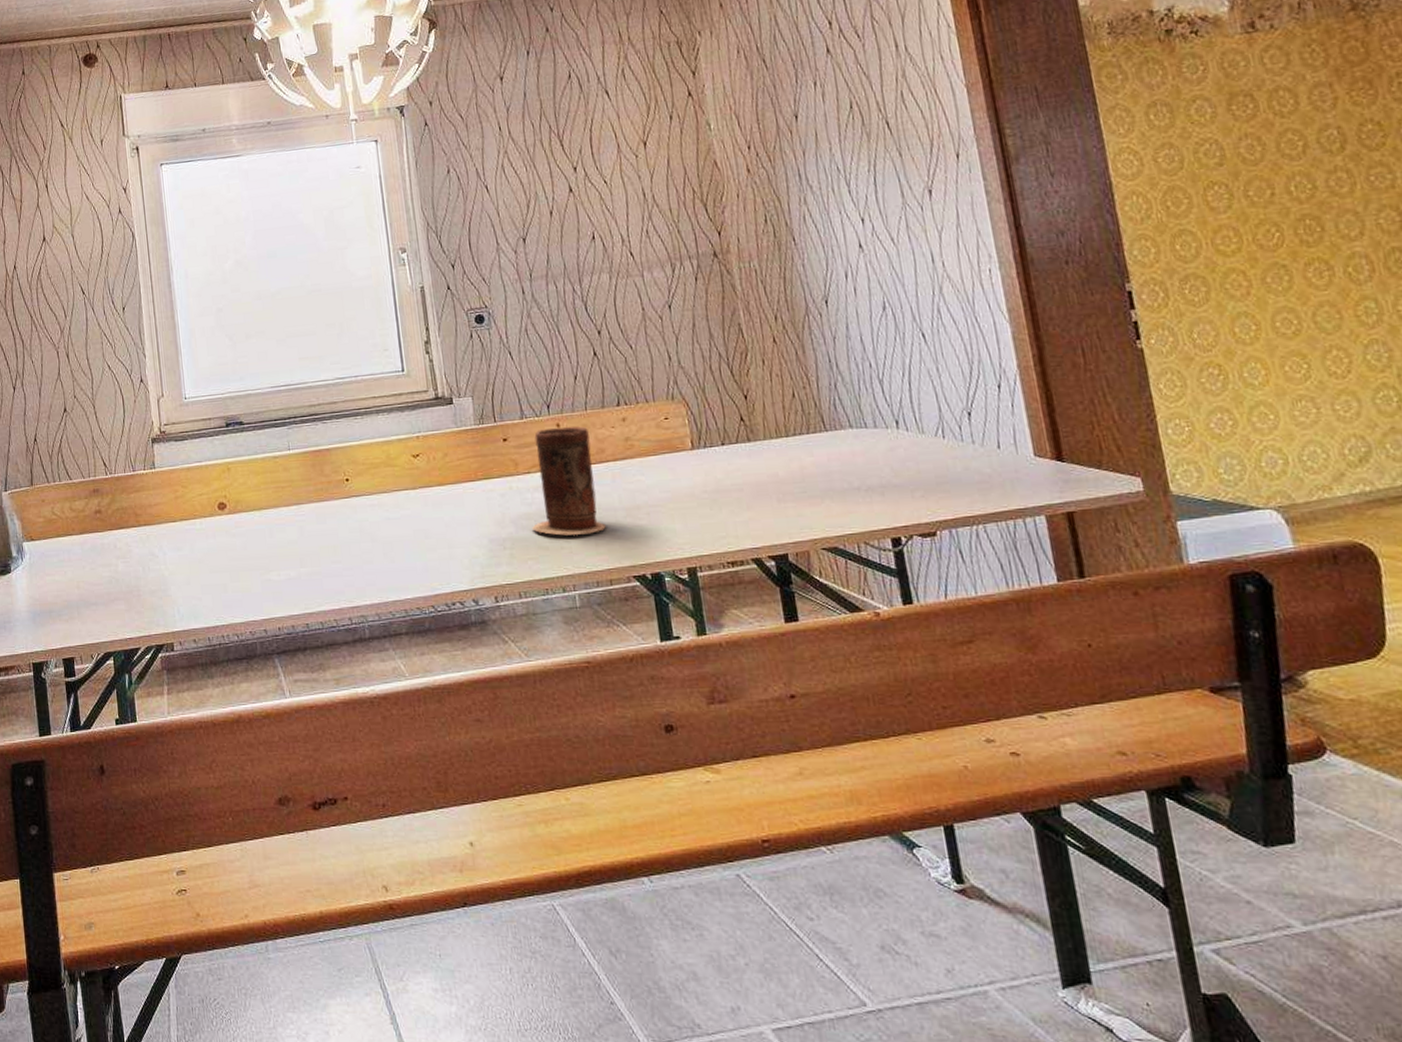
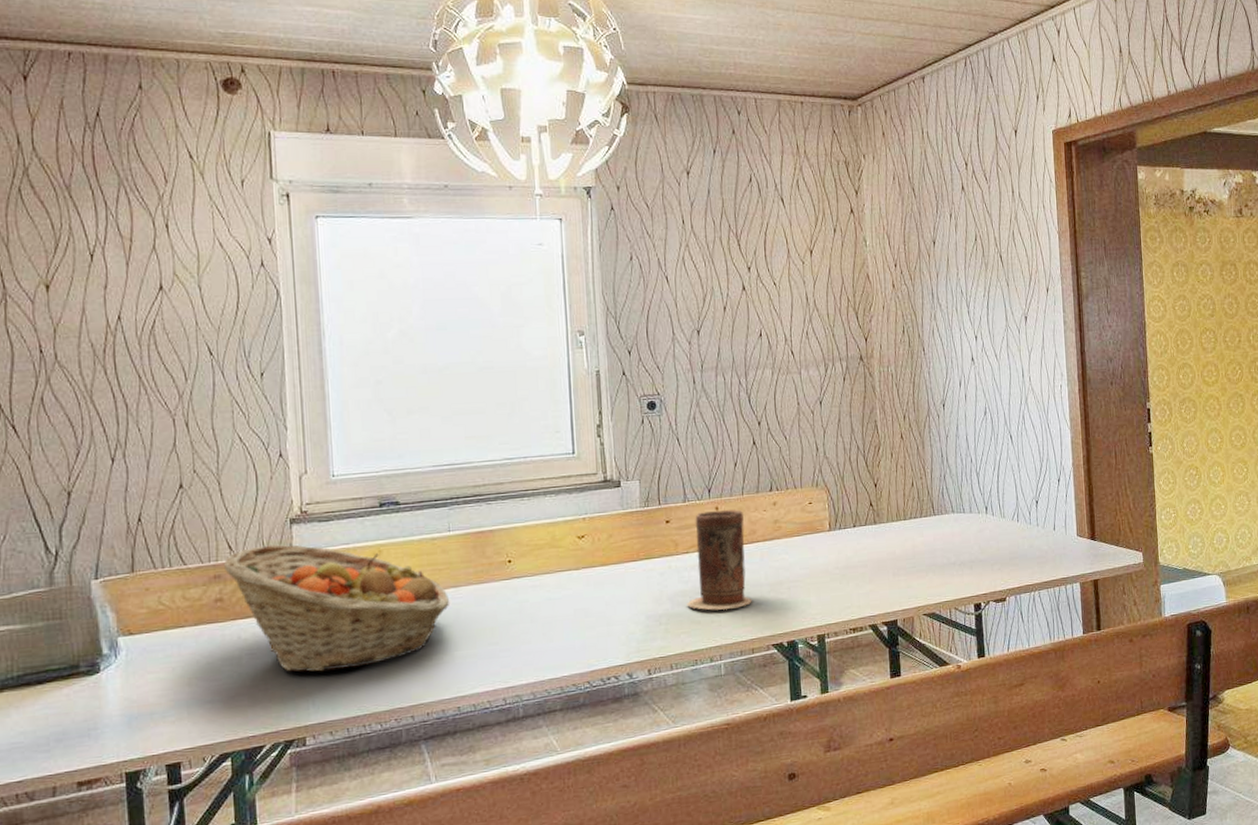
fruit basket: none [100,462,293,582] -> present [223,544,449,673]

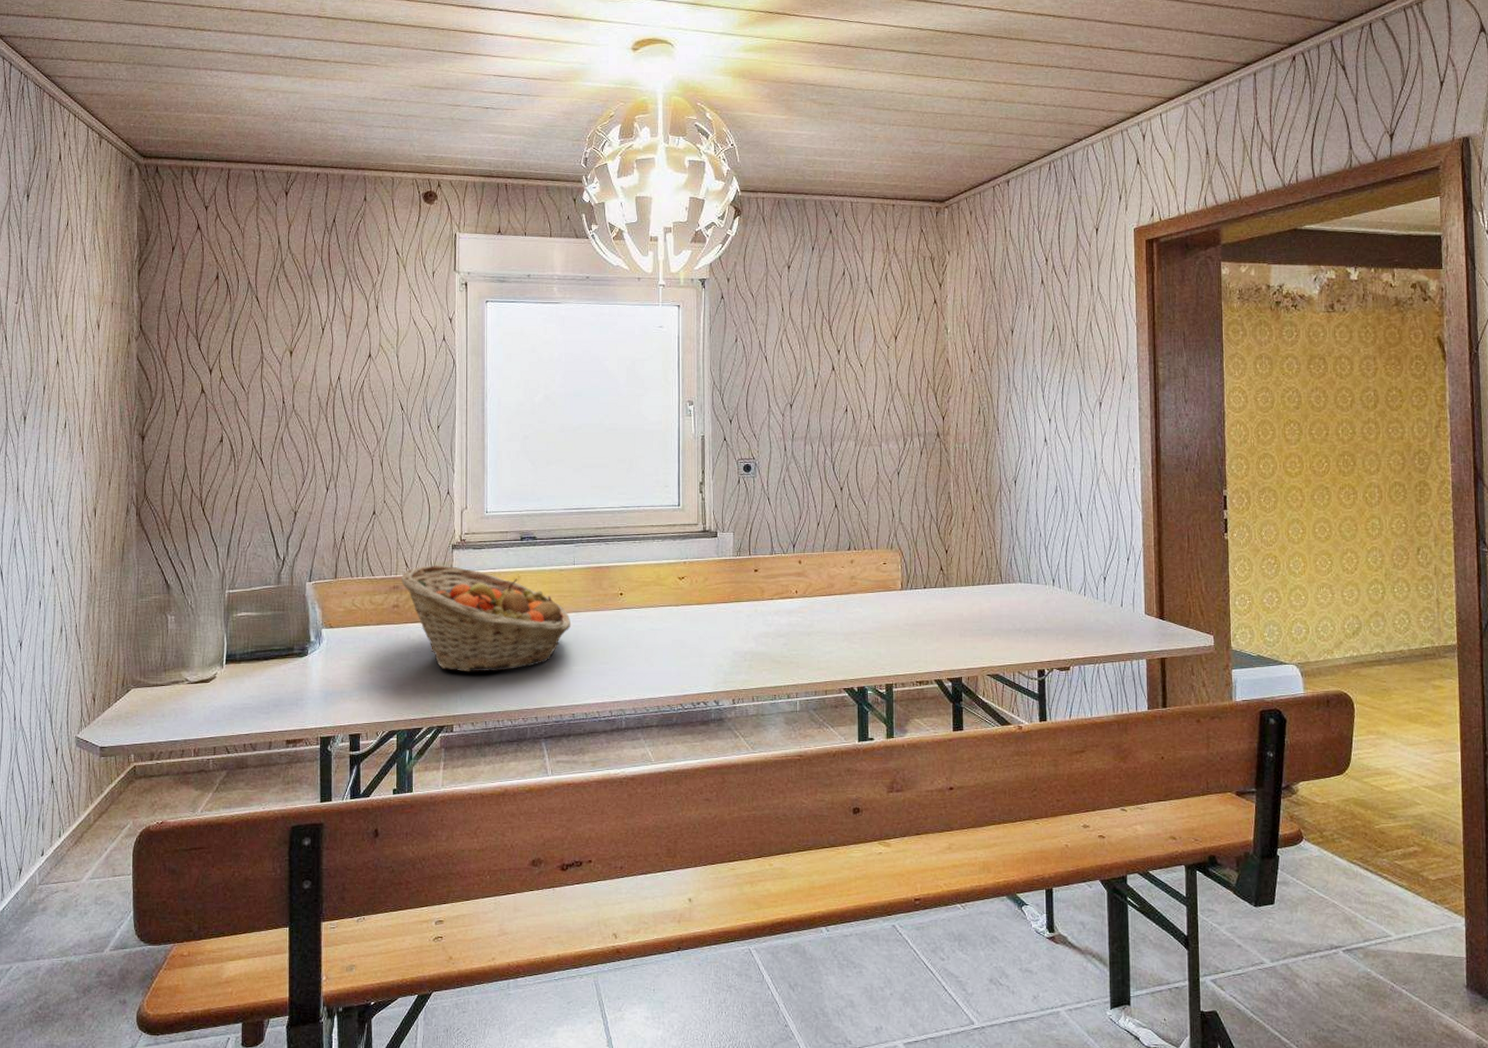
vase: present [687,509,752,611] -> none [769,563,827,654]

